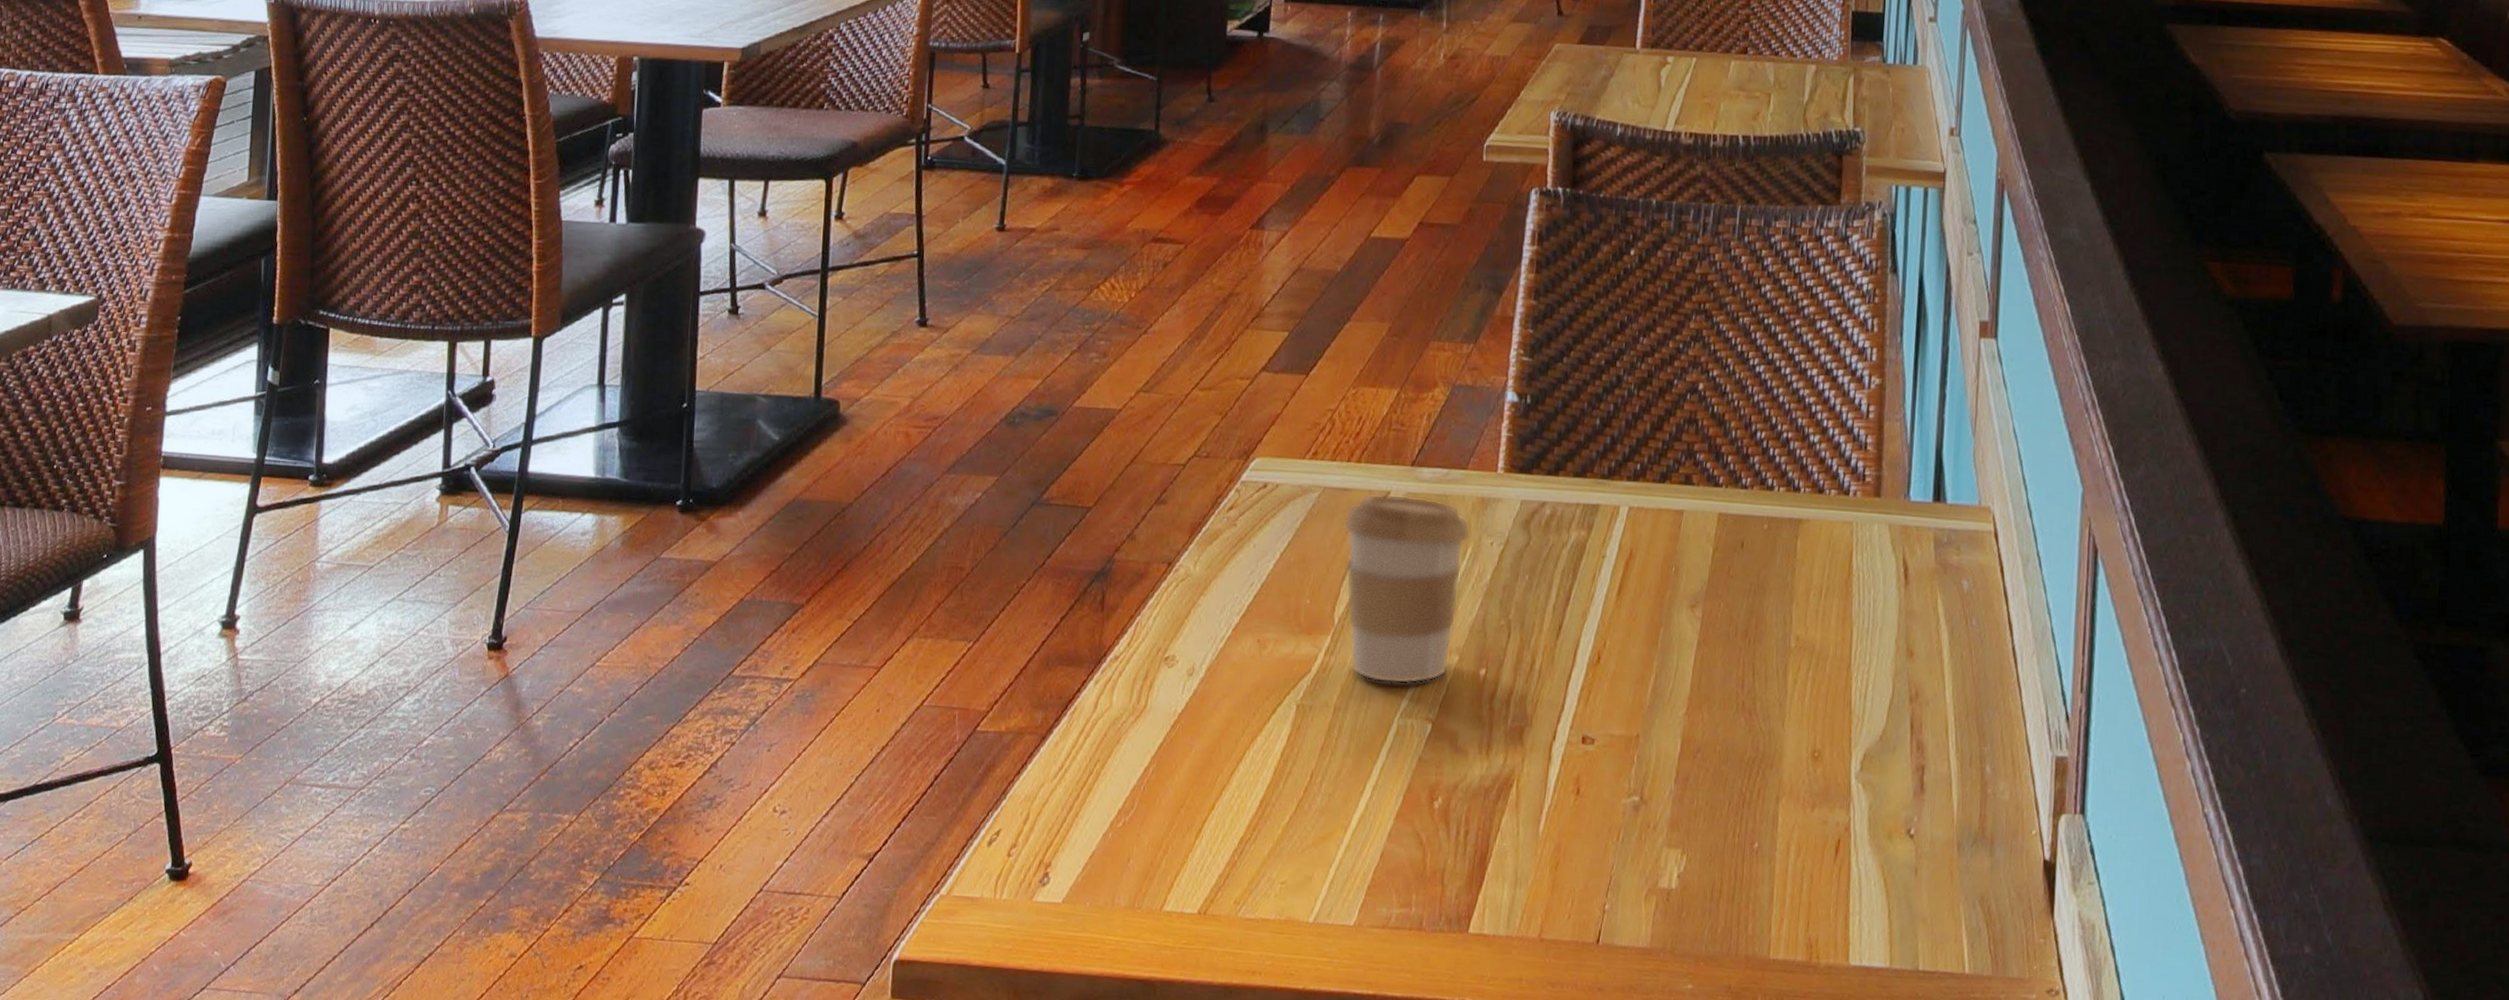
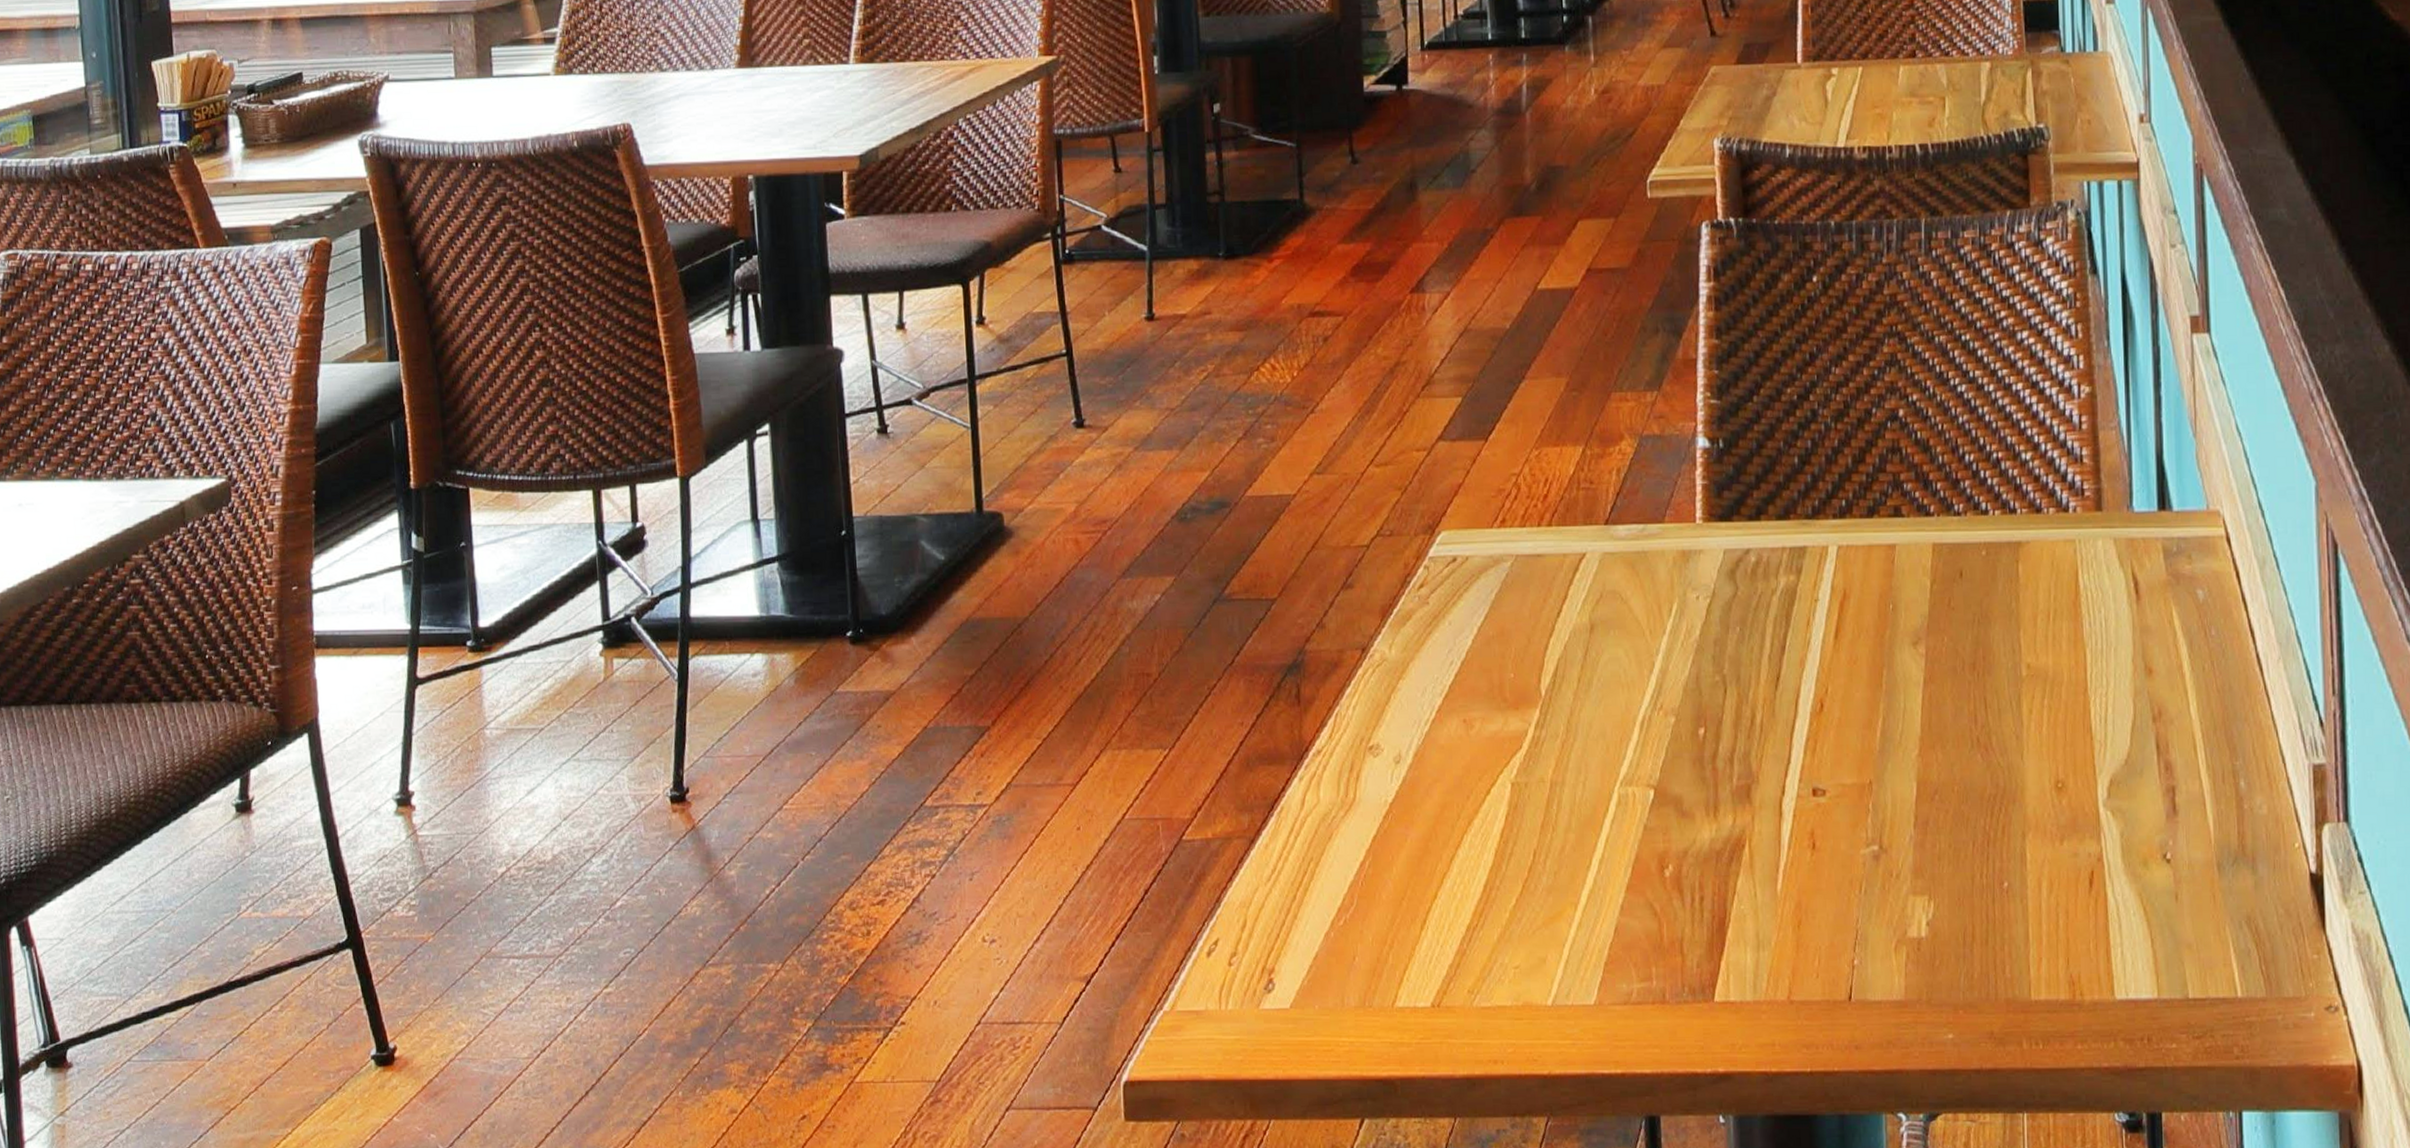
coffee cup: present [1343,493,1471,685] -> none [1540,555,1675,752]

